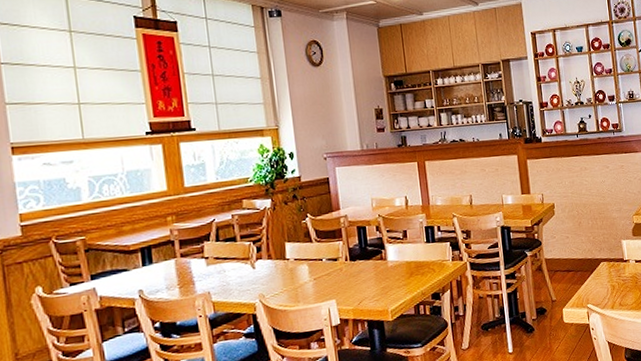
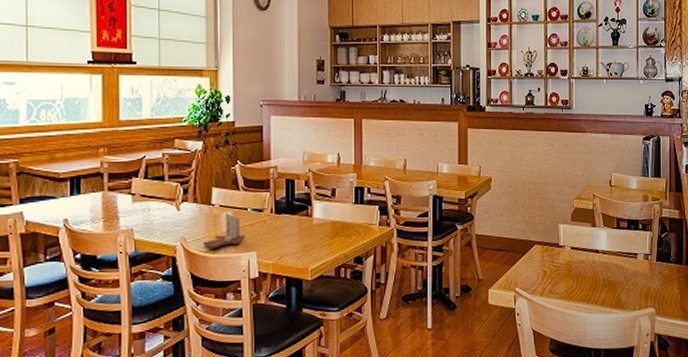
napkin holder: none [281,266,323,302] -> present [202,213,245,249]

